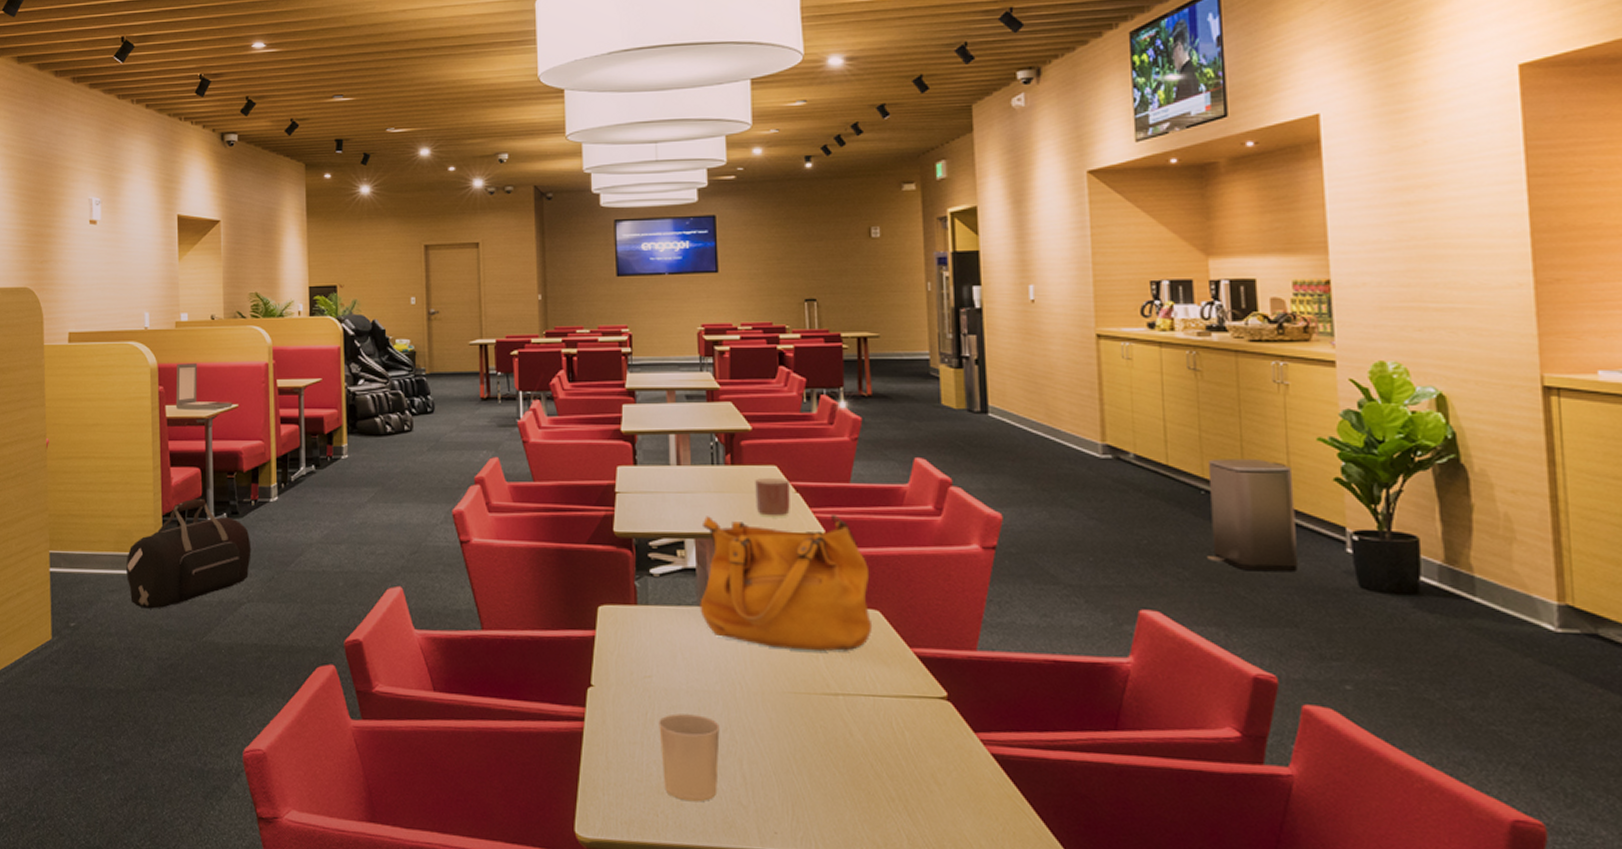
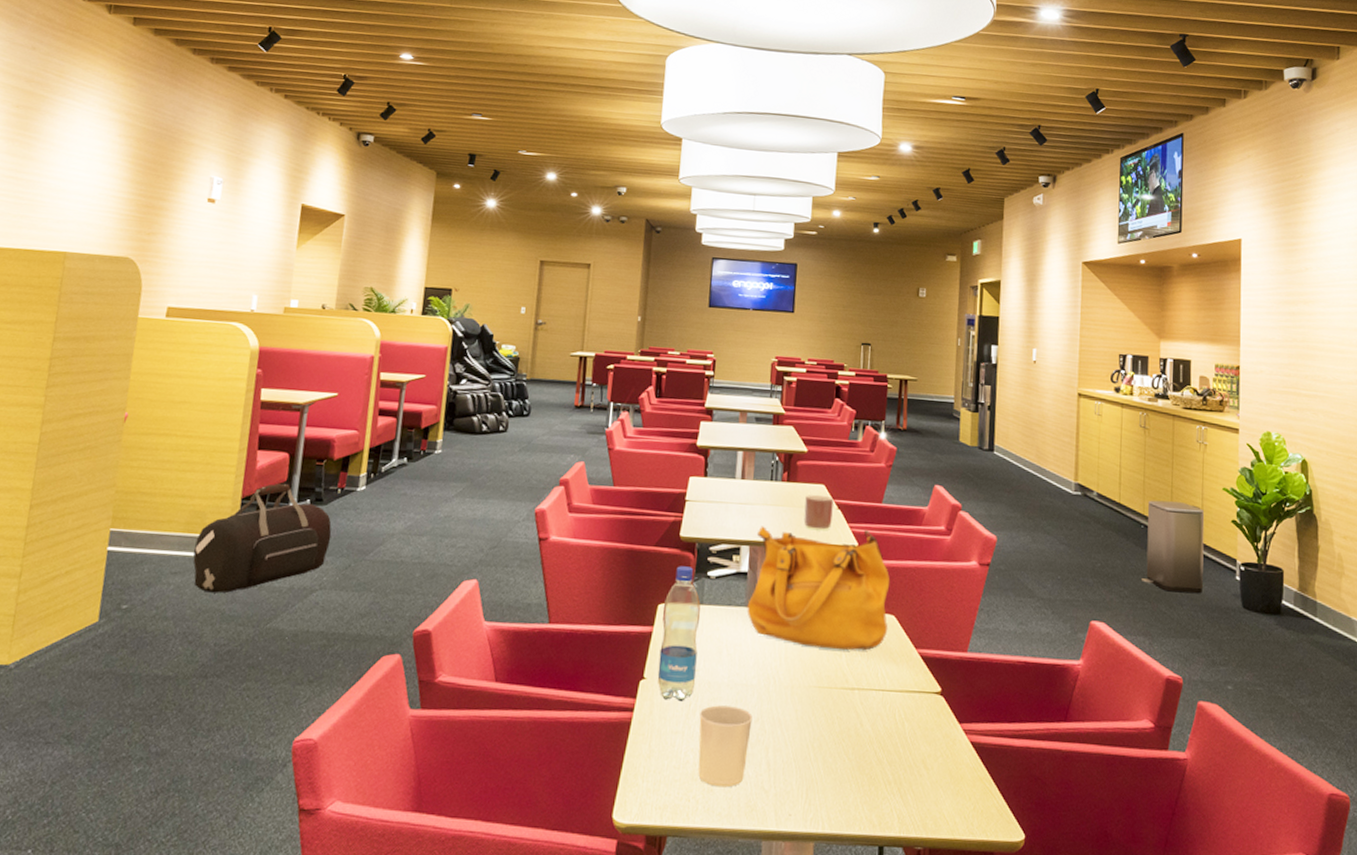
laptop: present [175,363,233,410] -> none [271,348,333,398]
bottle: none [604,564,650,710] -> present [657,566,701,701]

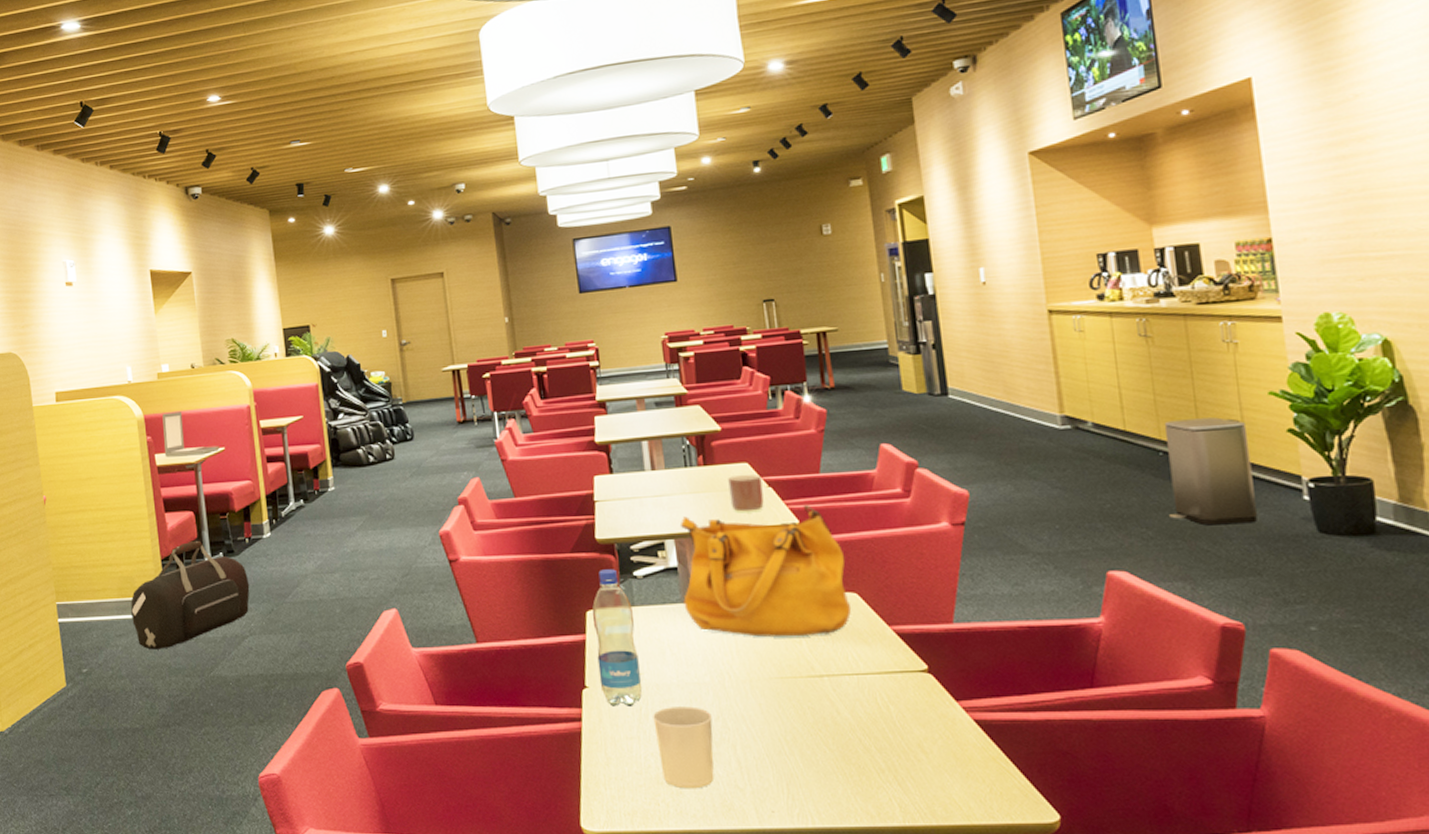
laptop: none [271,348,333,398] -> present [162,411,220,458]

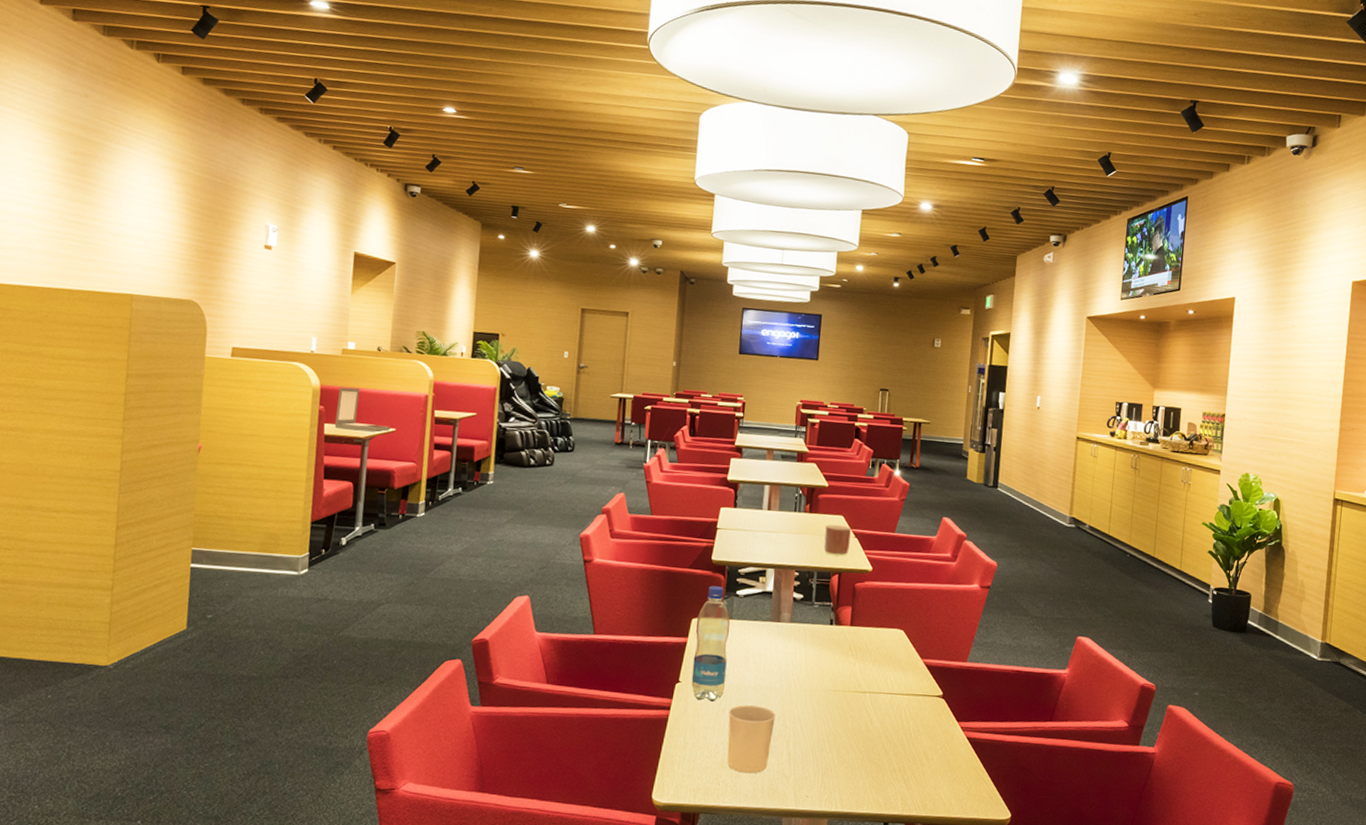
duffel bag: present [131,540,250,650] -> none [269,509,395,606]
handbag: present [679,505,851,637] -> none [771,551,900,660]
pedal bin: present [1164,417,1257,526] -> none [1124,532,1185,614]

